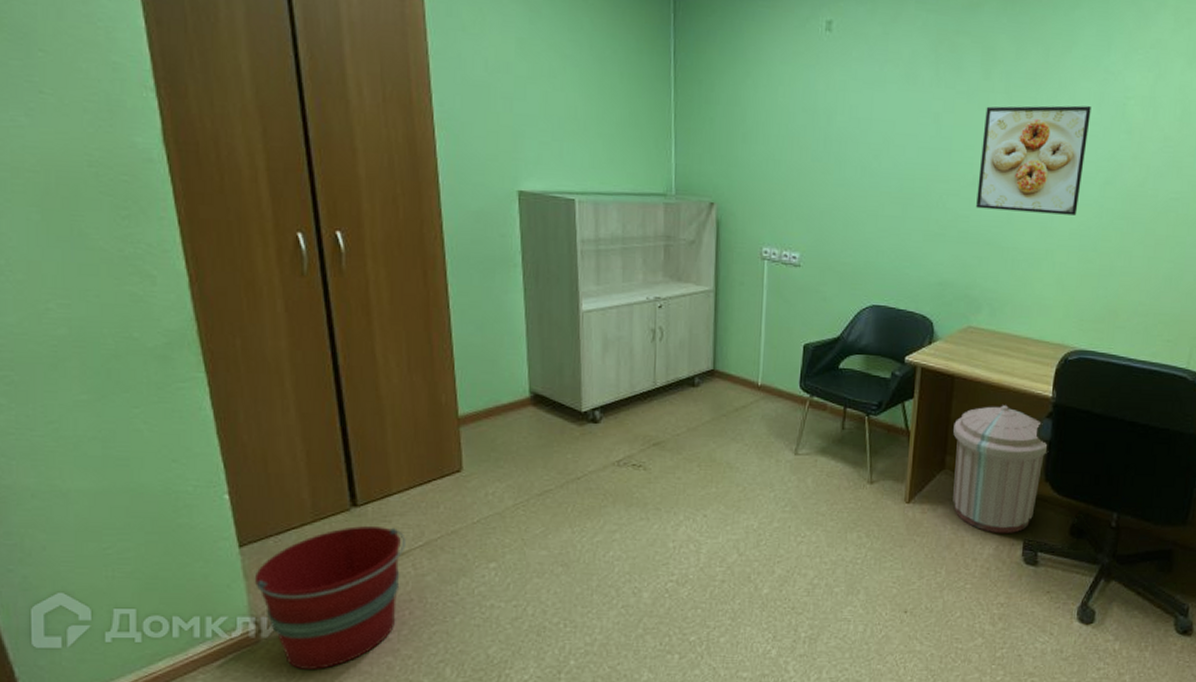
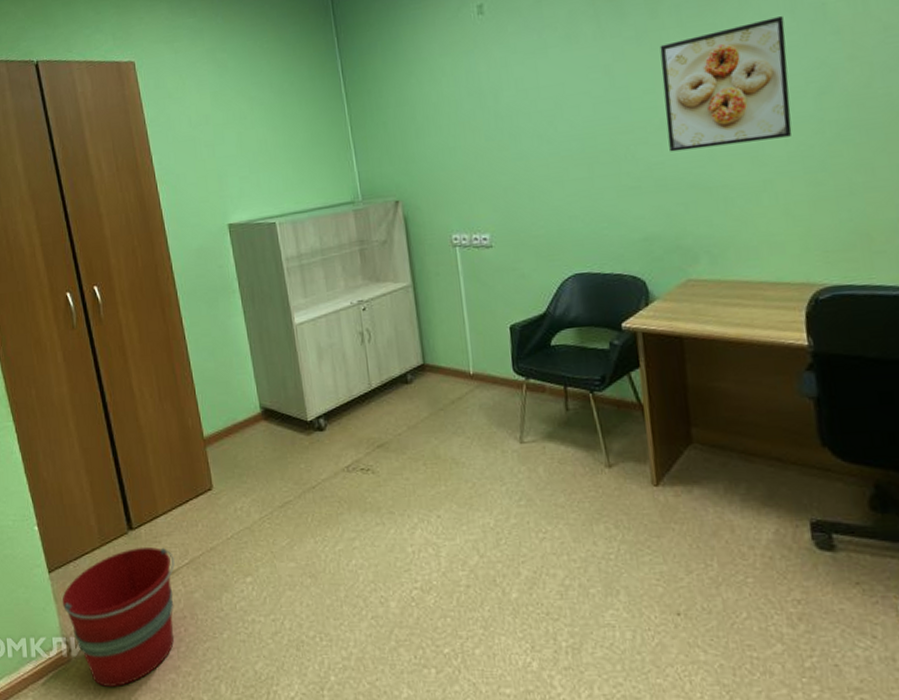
trash can: present [953,405,1049,534] -> none [693,362,819,515]

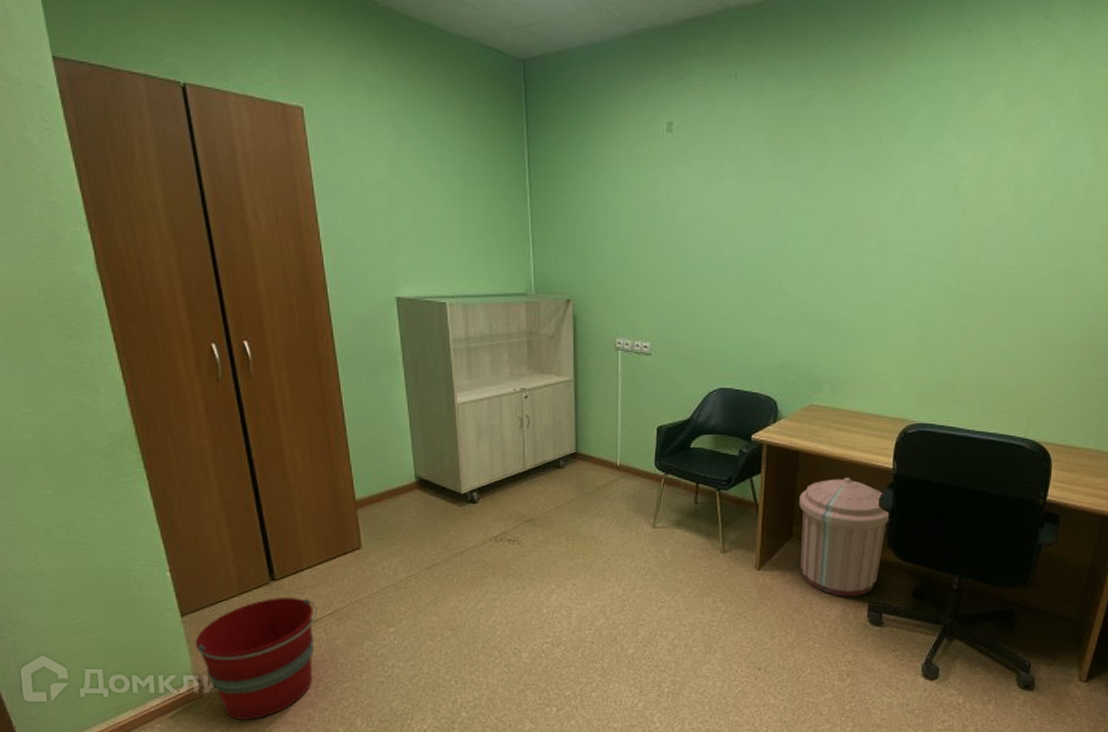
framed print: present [660,16,792,152] -> none [815,188,925,295]
trash can: none [693,362,819,515] -> present [799,477,891,597]

